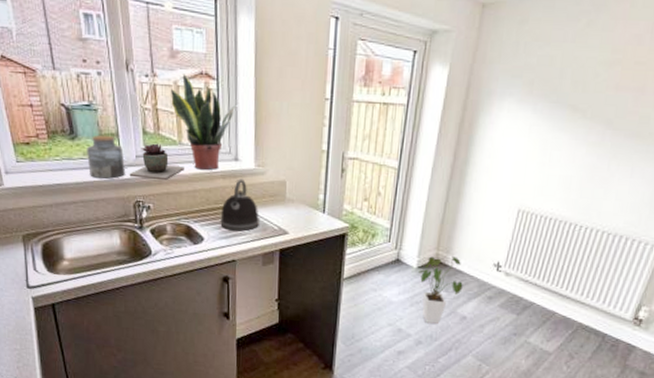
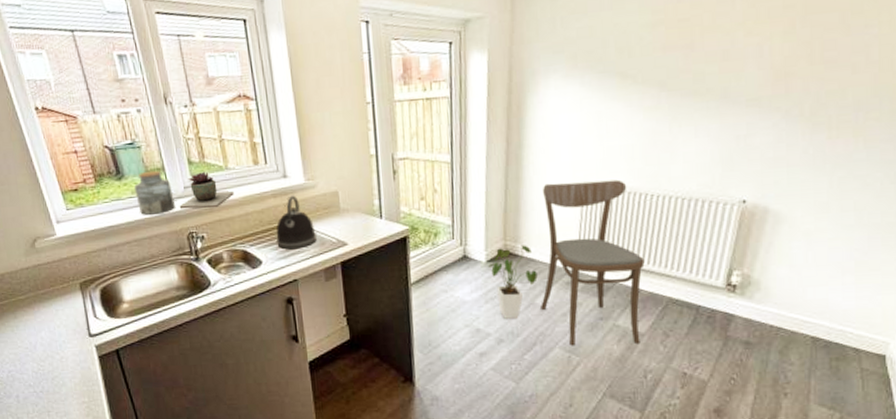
potted plant: present [171,74,238,170] -> none [211,99,280,192]
dining chair: none [461,202,564,361] -> present [541,179,645,345]

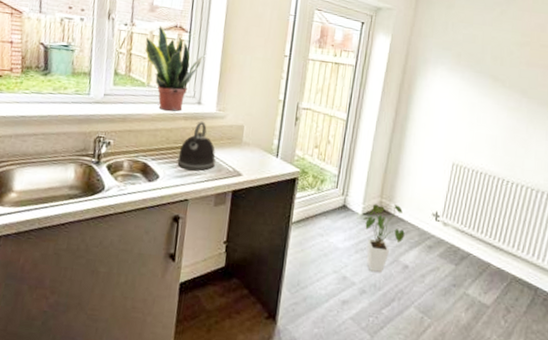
jar: present [133,170,175,215] -> none [55,73,93,114]
succulent plant: present [179,171,234,209] -> none [94,83,149,119]
potted plant: none [211,99,280,192] -> present [145,25,206,112]
dining chair: present [541,179,645,345] -> none [403,154,496,314]

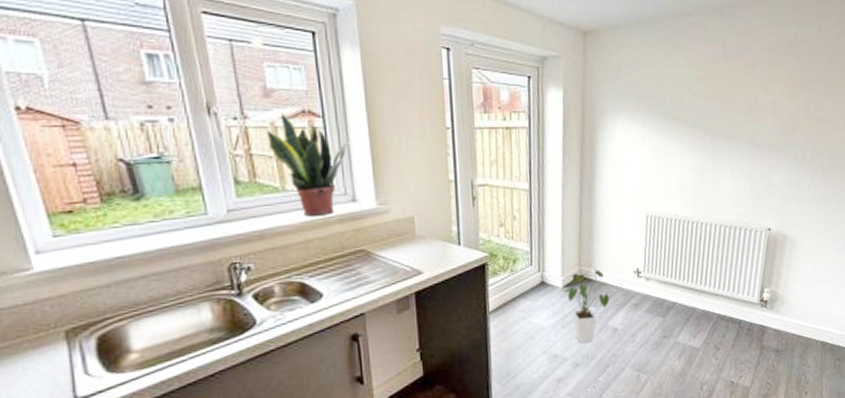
kettle: present [177,121,216,171] -> none [341,220,388,281]

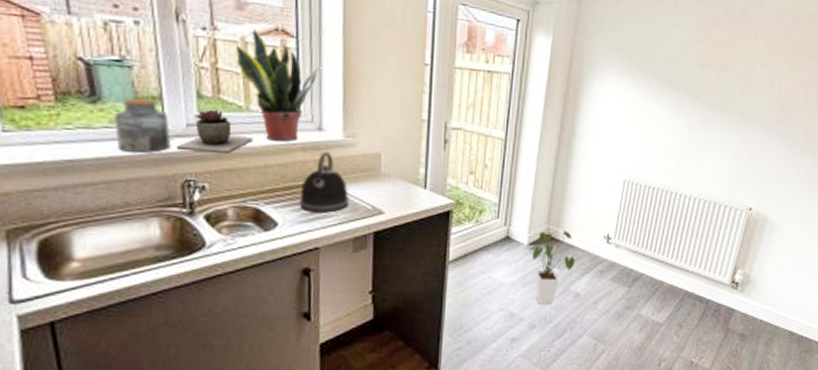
jar: none [157,190,214,243] -> present [113,97,171,153]
succulent plant: none [219,192,292,236] -> present [176,109,253,155]
kettle: none [341,220,388,281] -> present [299,151,349,213]

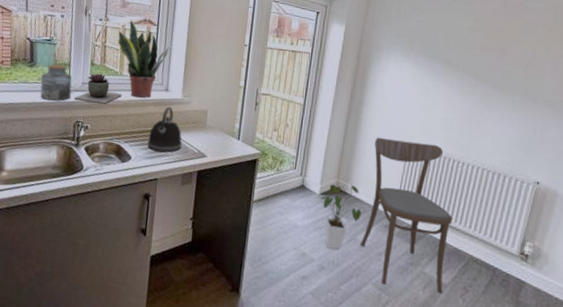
dining chair: none [575,173,669,333] -> present [360,137,453,293]

